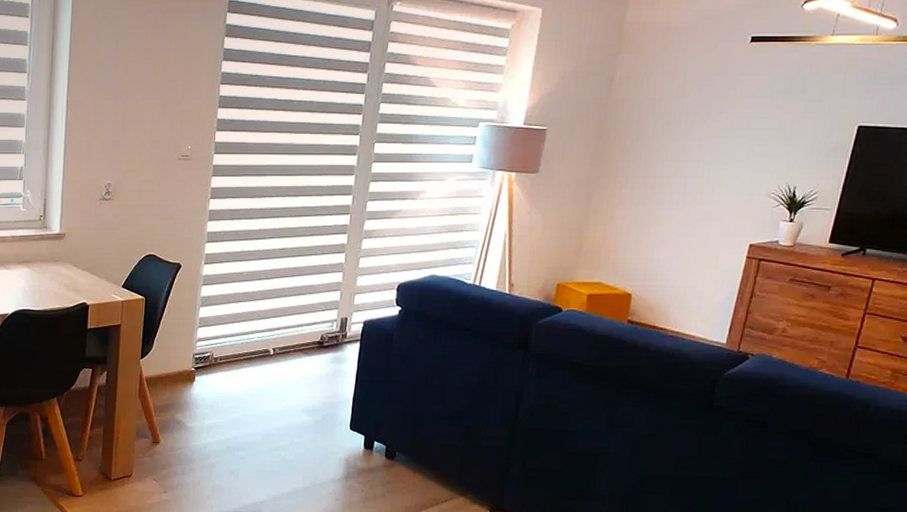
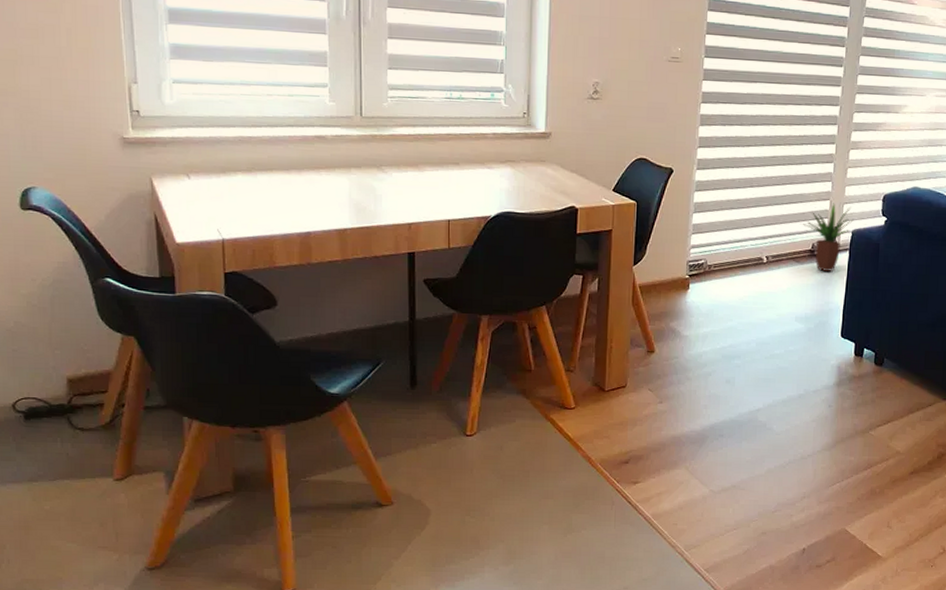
potted plant: none [312,294,365,363] -> present [803,203,854,271]

